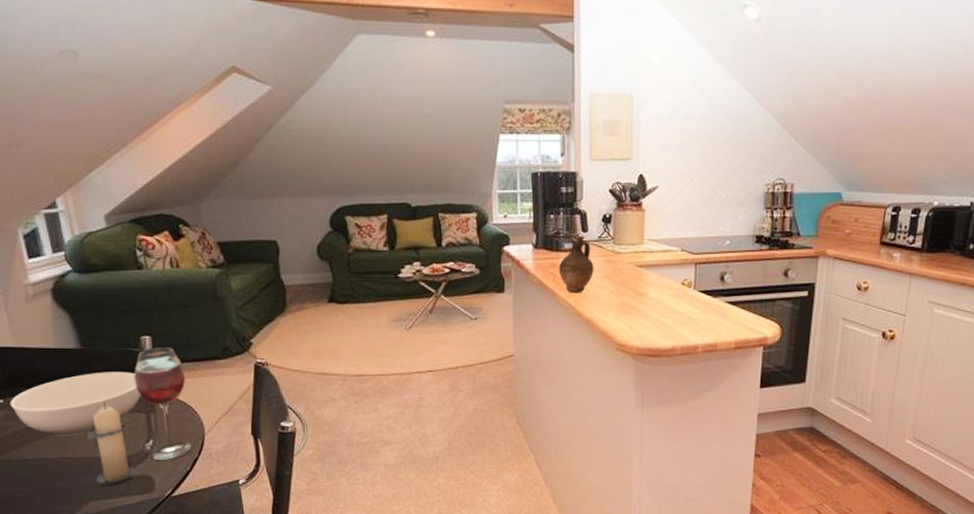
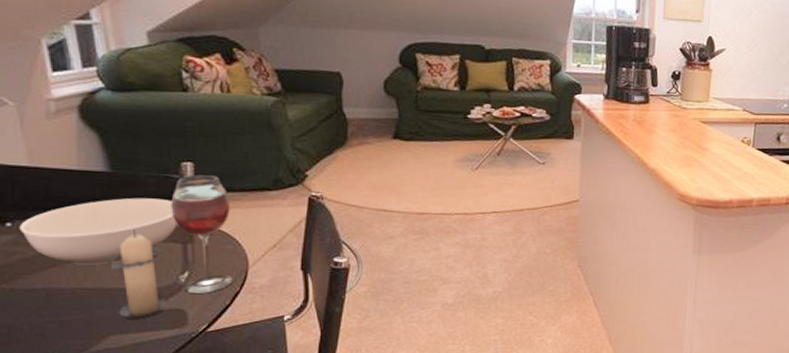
ceramic jug: present [559,235,594,293] -> none [627,88,661,144]

